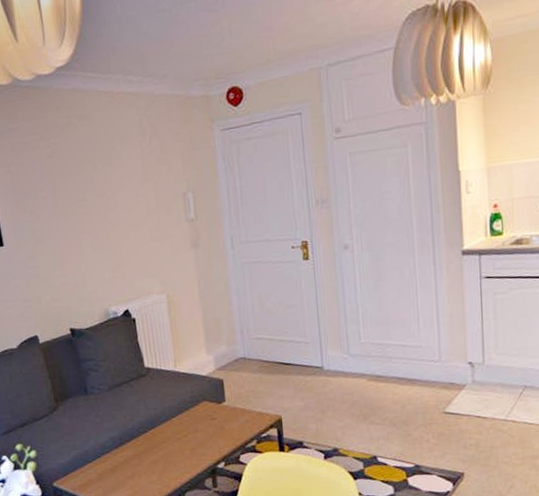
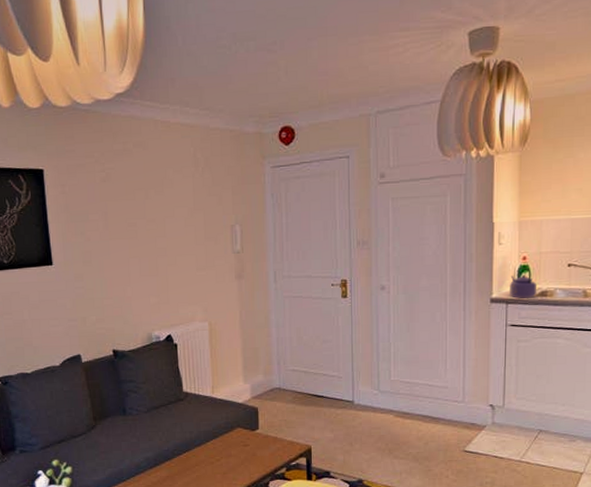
kettle: none [481,215,512,249] -> present [510,267,537,298]

